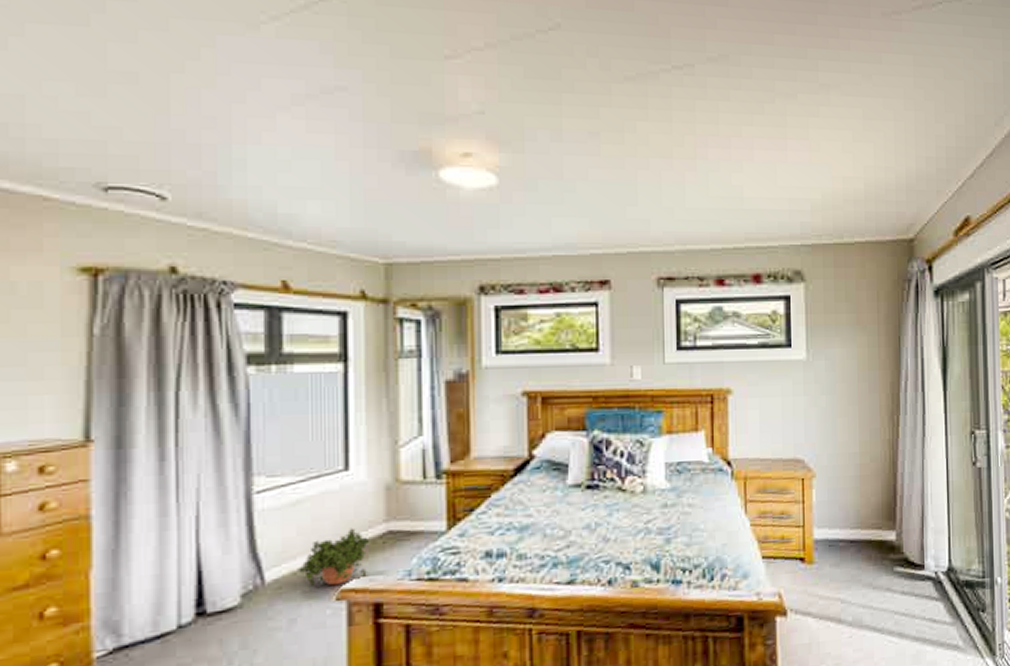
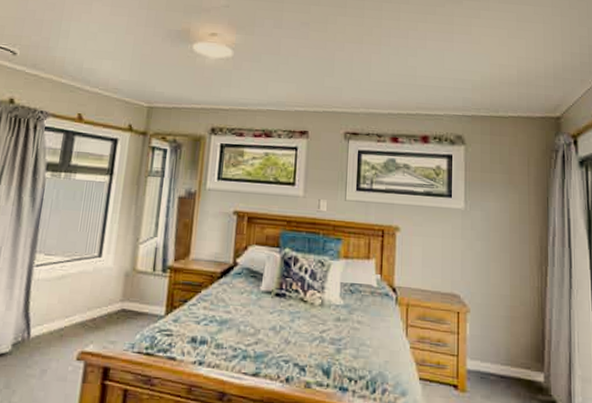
potted plant: present [299,527,370,586] -> none [54,302,108,347]

